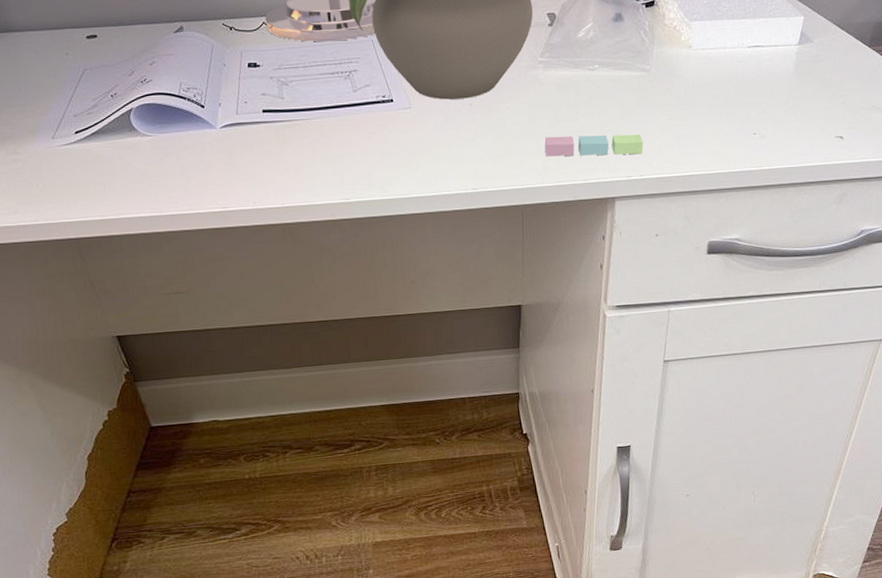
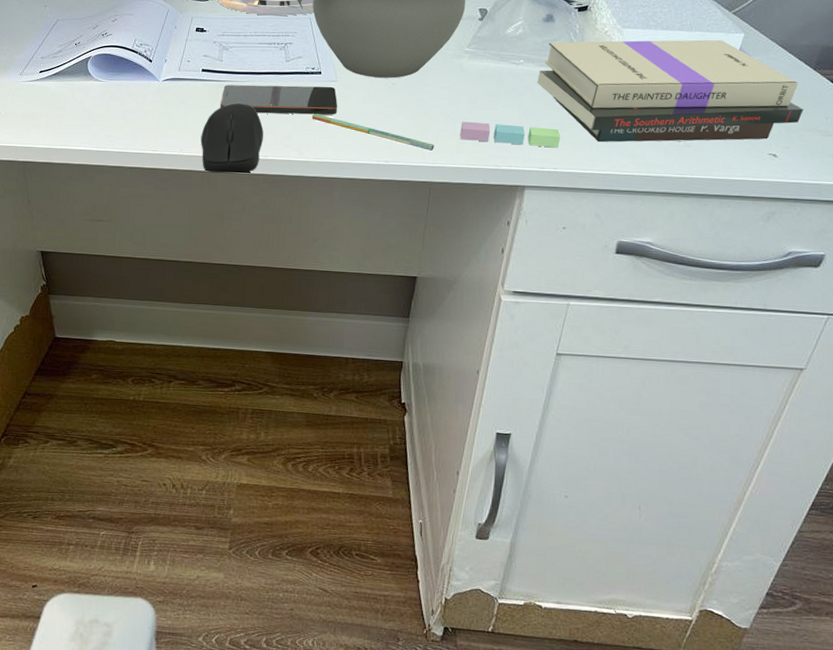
computer mouse: none [273,144,342,225] -> present [200,103,264,174]
phone: none [288,114,417,153] -> present [220,85,338,115]
pen: none [390,145,521,173] -> present [311,113,434,152]
books: none [614,24,863,144] -> present [537,39,803,143]

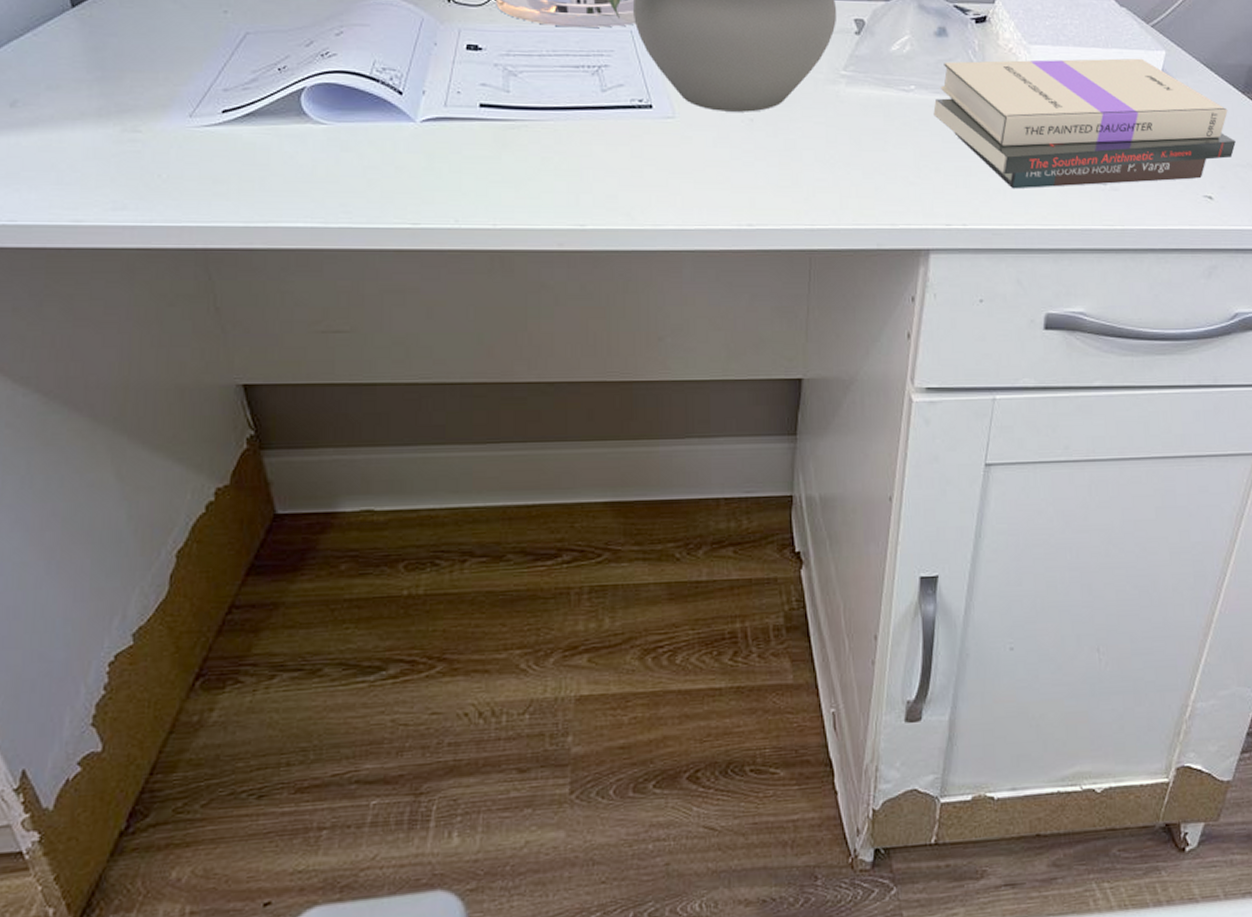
computer mouse: present [200,103,264,174] -> none [485,152,577,253]
phone: present [220,85,338,115] -> none [510,124,679,165]
pen: present [311,113,434,152] -> none [643,162,811,210]
sticky notes: present [460,121,561,148] -> none [843,167,968,199]

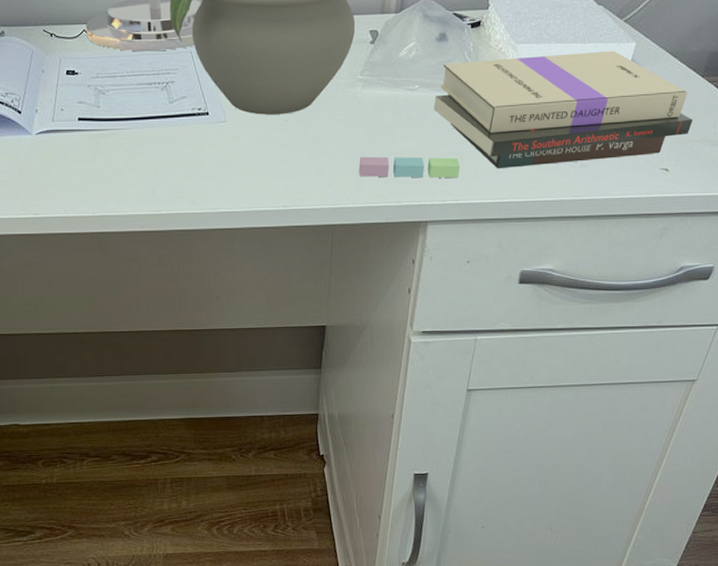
sticky notes: none [843,167,968,199] -> present [359,156,461,179]

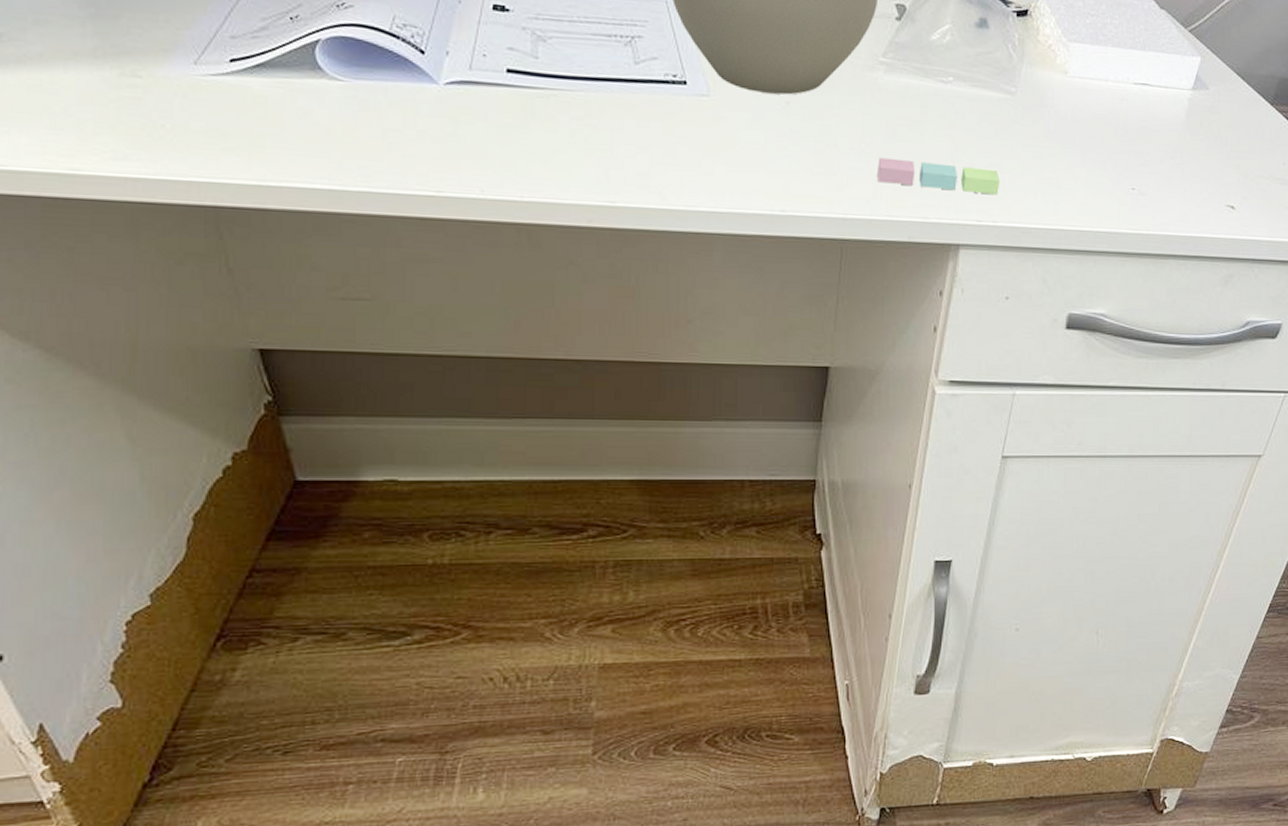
books: present [433,50,693,169] -> none [970,54,1261,189]

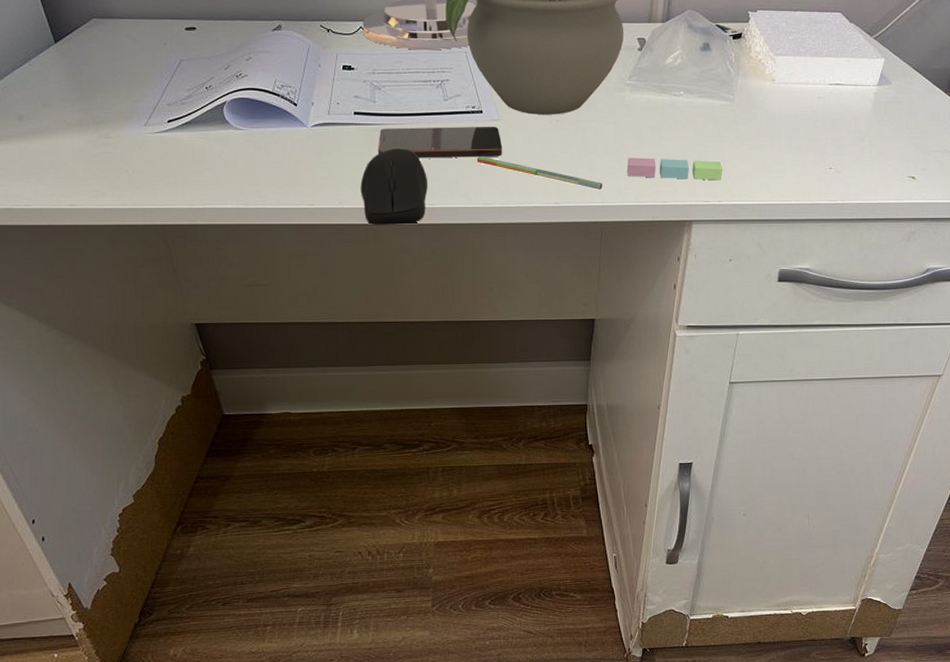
computer mouse: none [512,122,607,227] -> present [360,149,427,226]
phone: none [538,94,713,144] -> present [377,126,503,158]
pen: none [676,140,845,198] -> present [476,155,603,191]

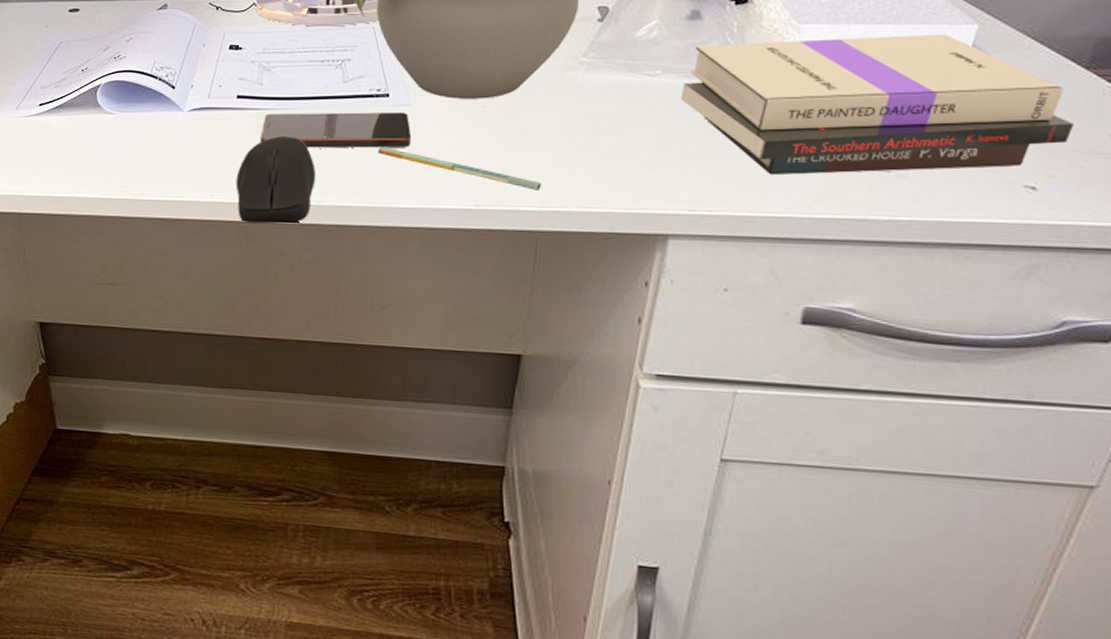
sticky notes: present [627,157,723,181] -> none [576,151,717,184]
books: none [698,65,937,173] -> present [681,33,1074,175]

